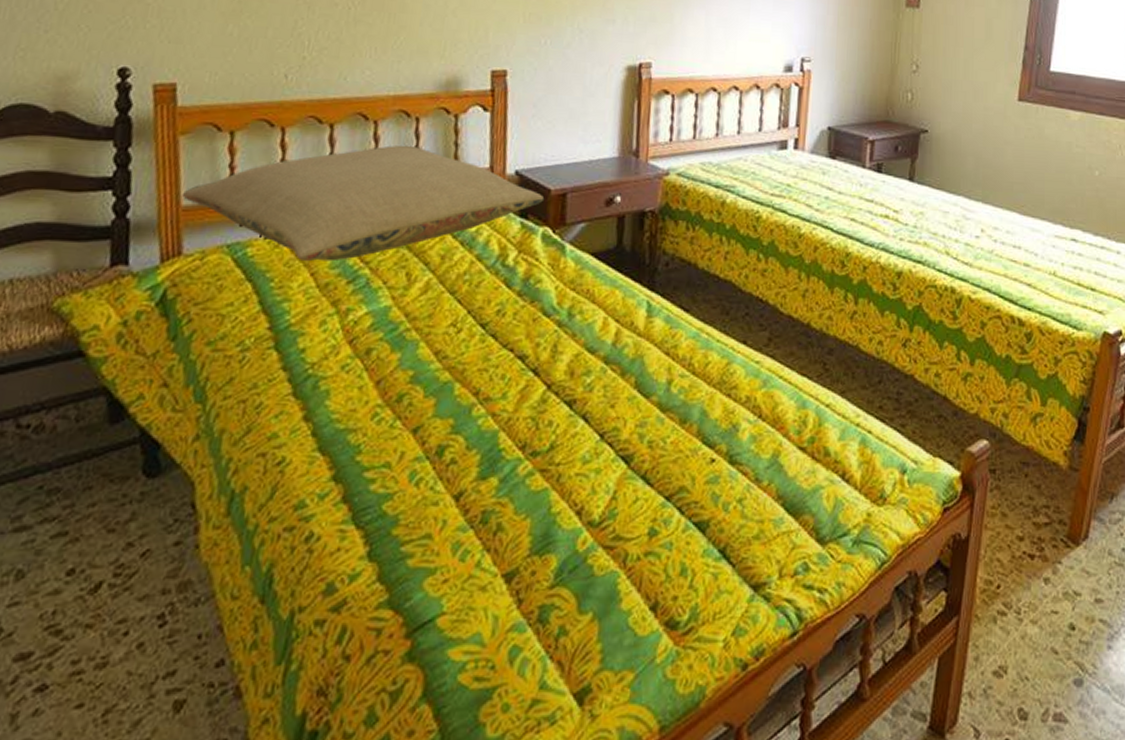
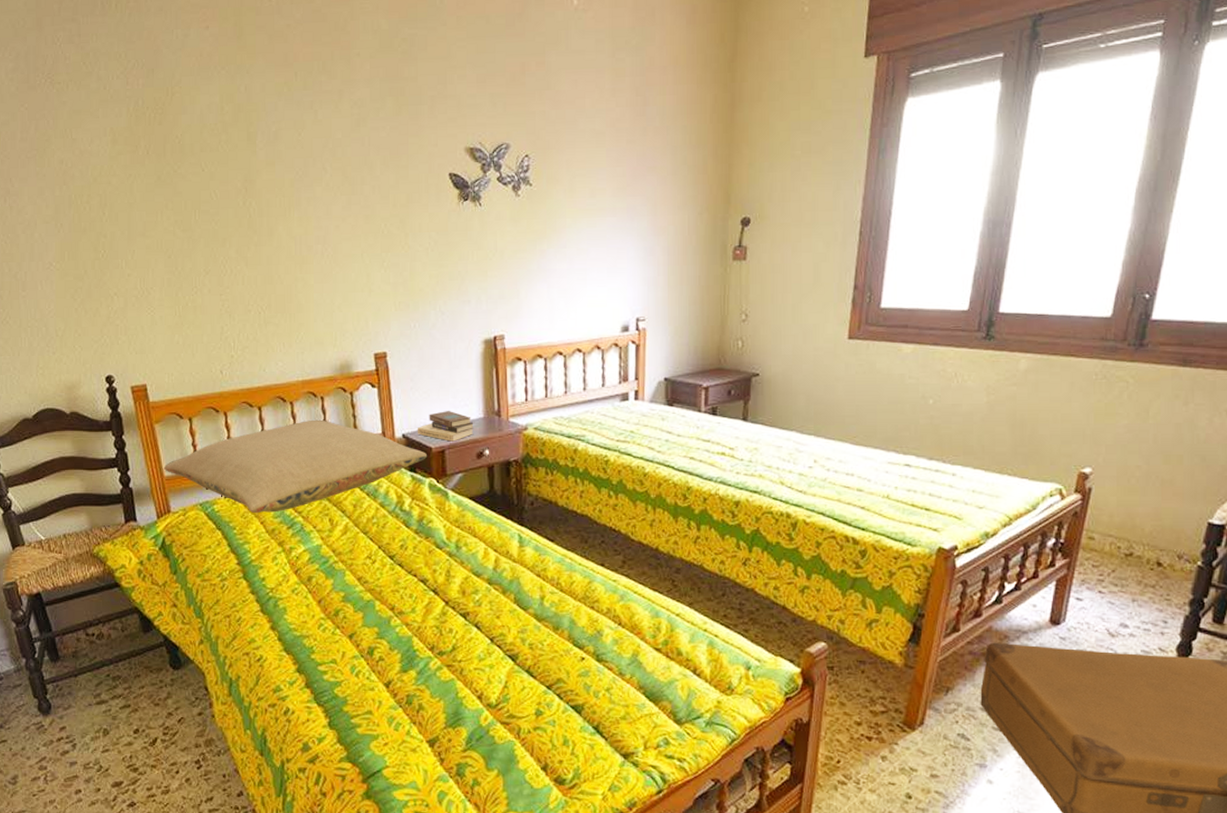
books: none [534,146,606,184] -> present [417,411,474,442]

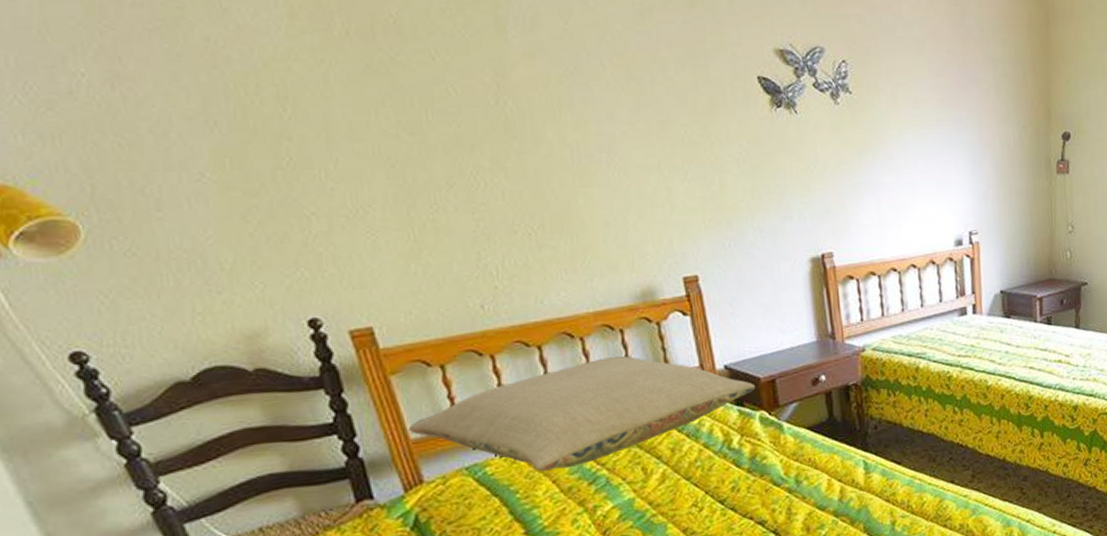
books: present [417,411,474,442] -> none [741,336,807,370]

